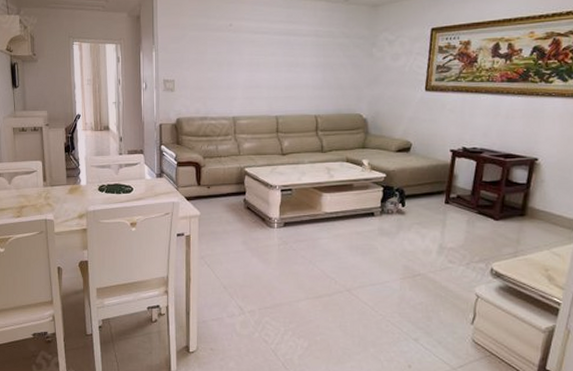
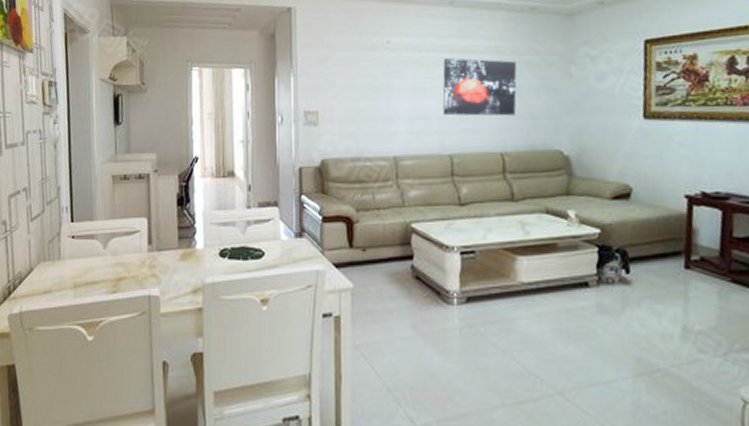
wall art: none [272,39,331,87] -> present [442,58,517,116]

